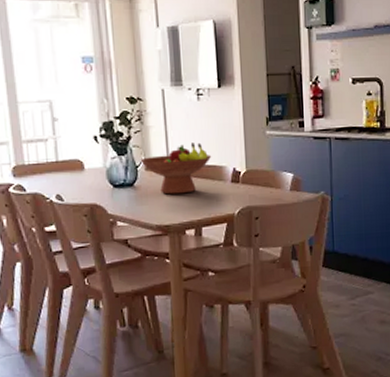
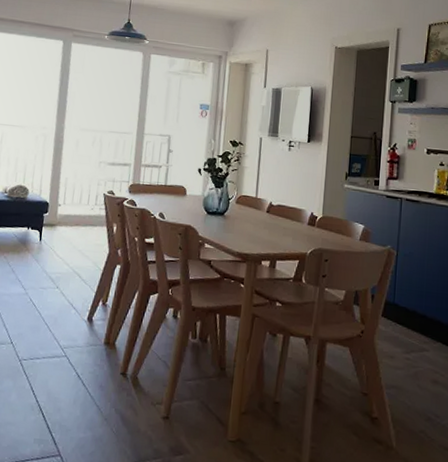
fruit bowl: present [140,142,212,195] -> none [233,185,294,229]

